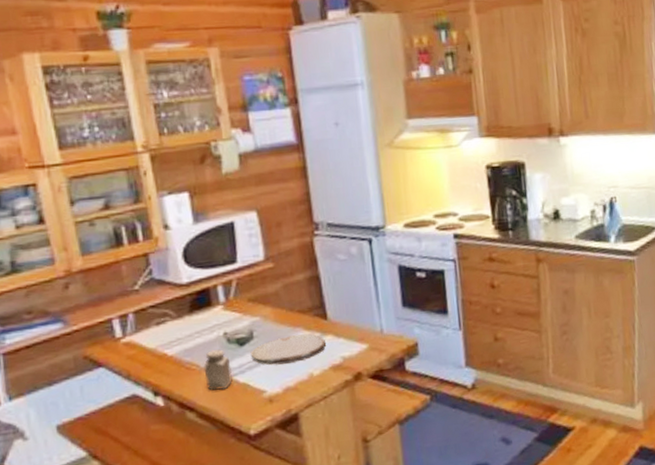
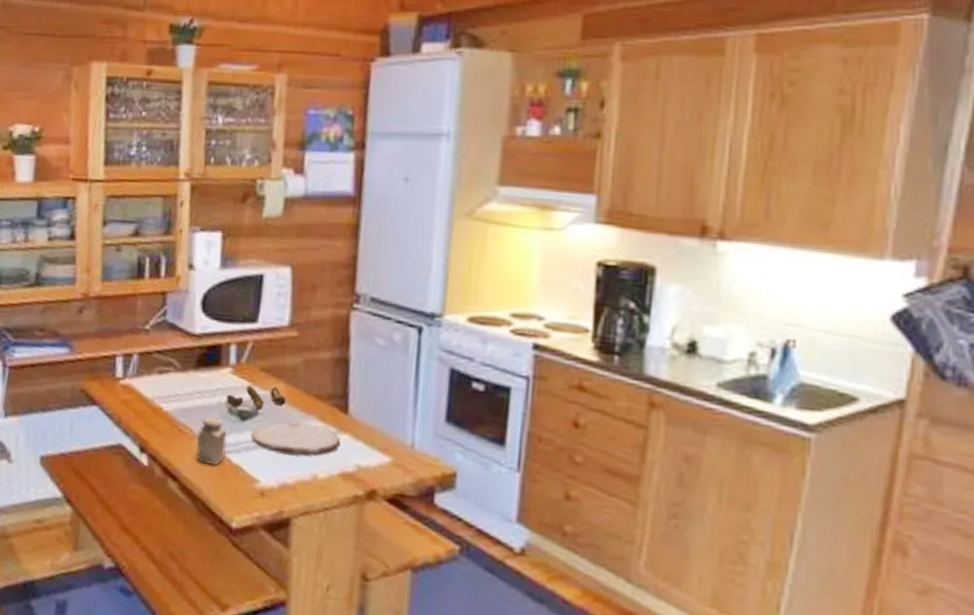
banana: none [223,312,275,338] -> present [226,385,287,409]

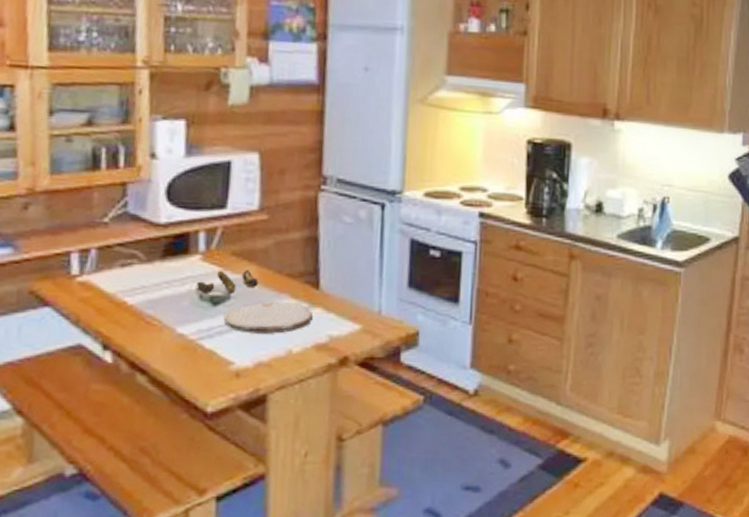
salt shaker: present [196,417,227,467] -> none [165,306,199,355]

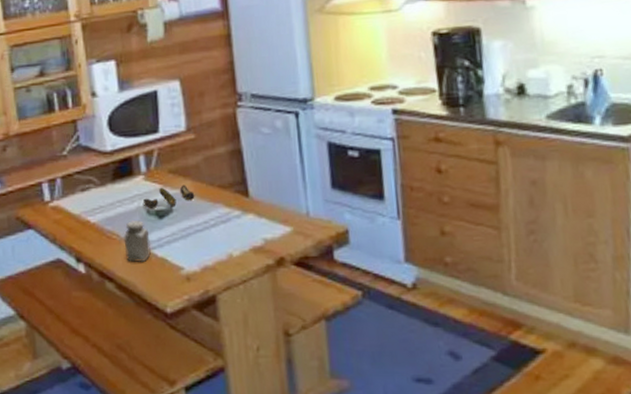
salt shaker: none [165,306,199,355] -> present [123,220,151,263]
plate: present [223,302,314,334] -> none [169,211,248,242]

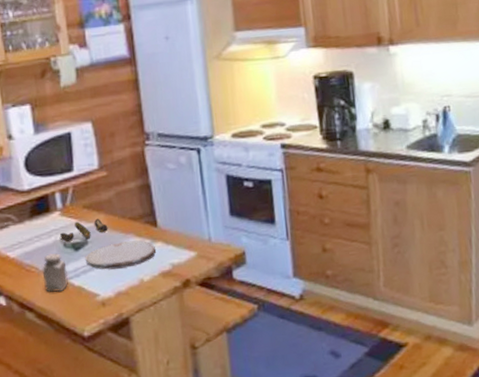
plate: none [169,211,248,242] -> present [85,240,157,270]

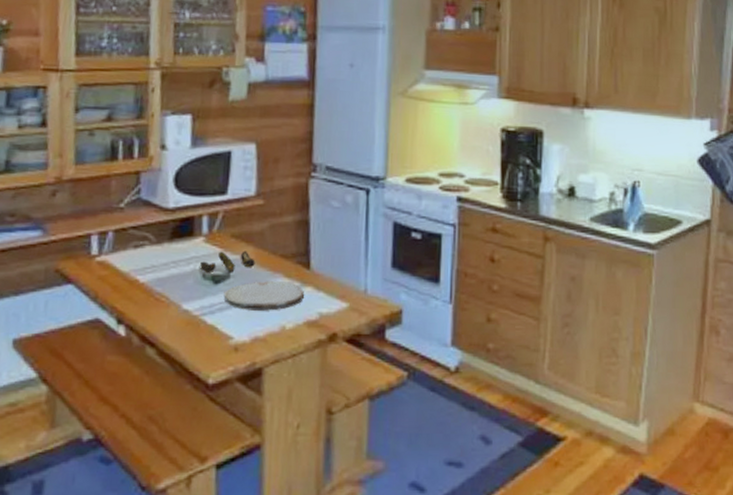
salt shaker: present [42,253,68,293] -> none [172,284,202,329]

